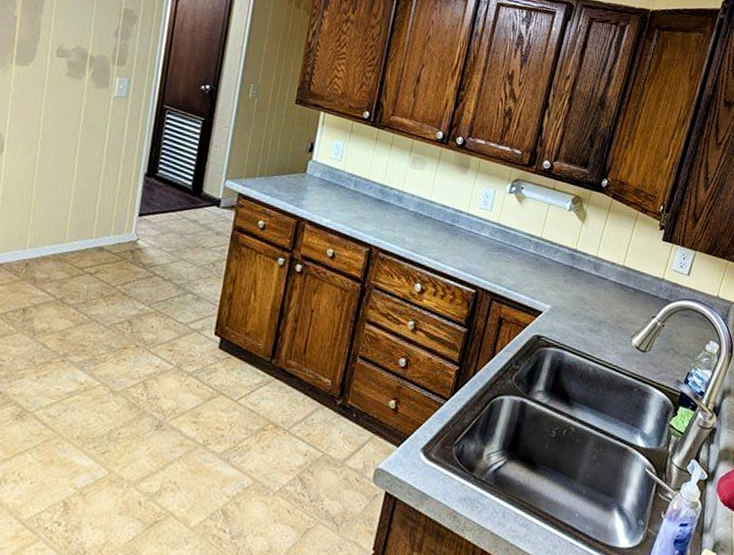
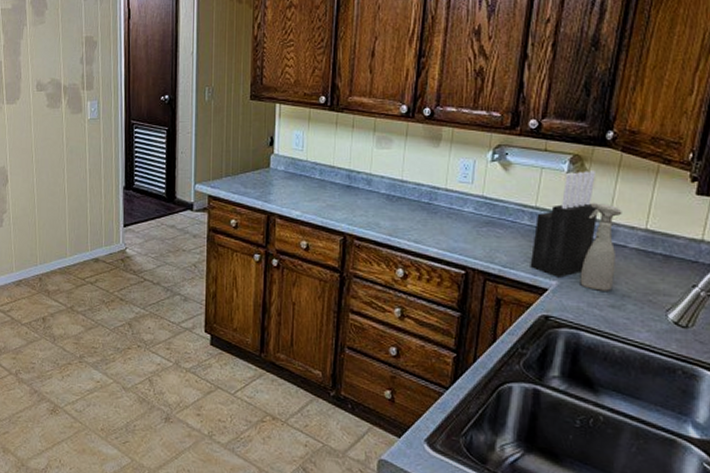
knife block: none [530,210,590,302] -> present [530,171,598,277]
spray bottle: none [568,238,607,317] -> present [580,202,622,291]

